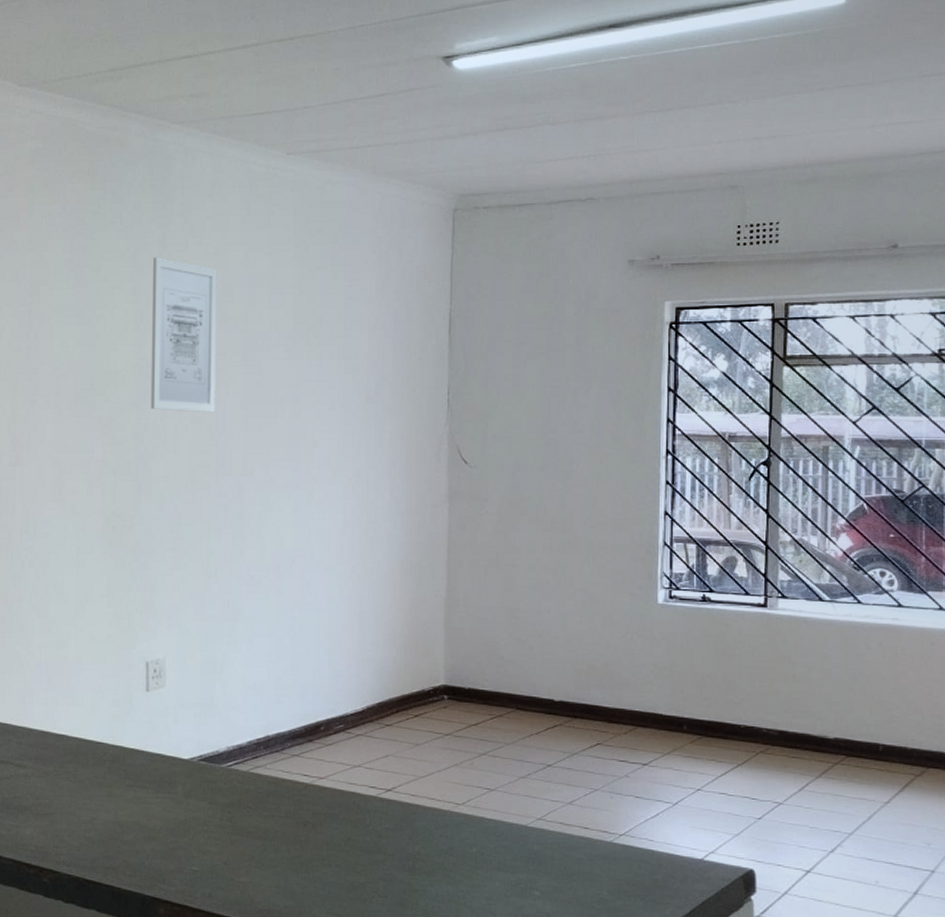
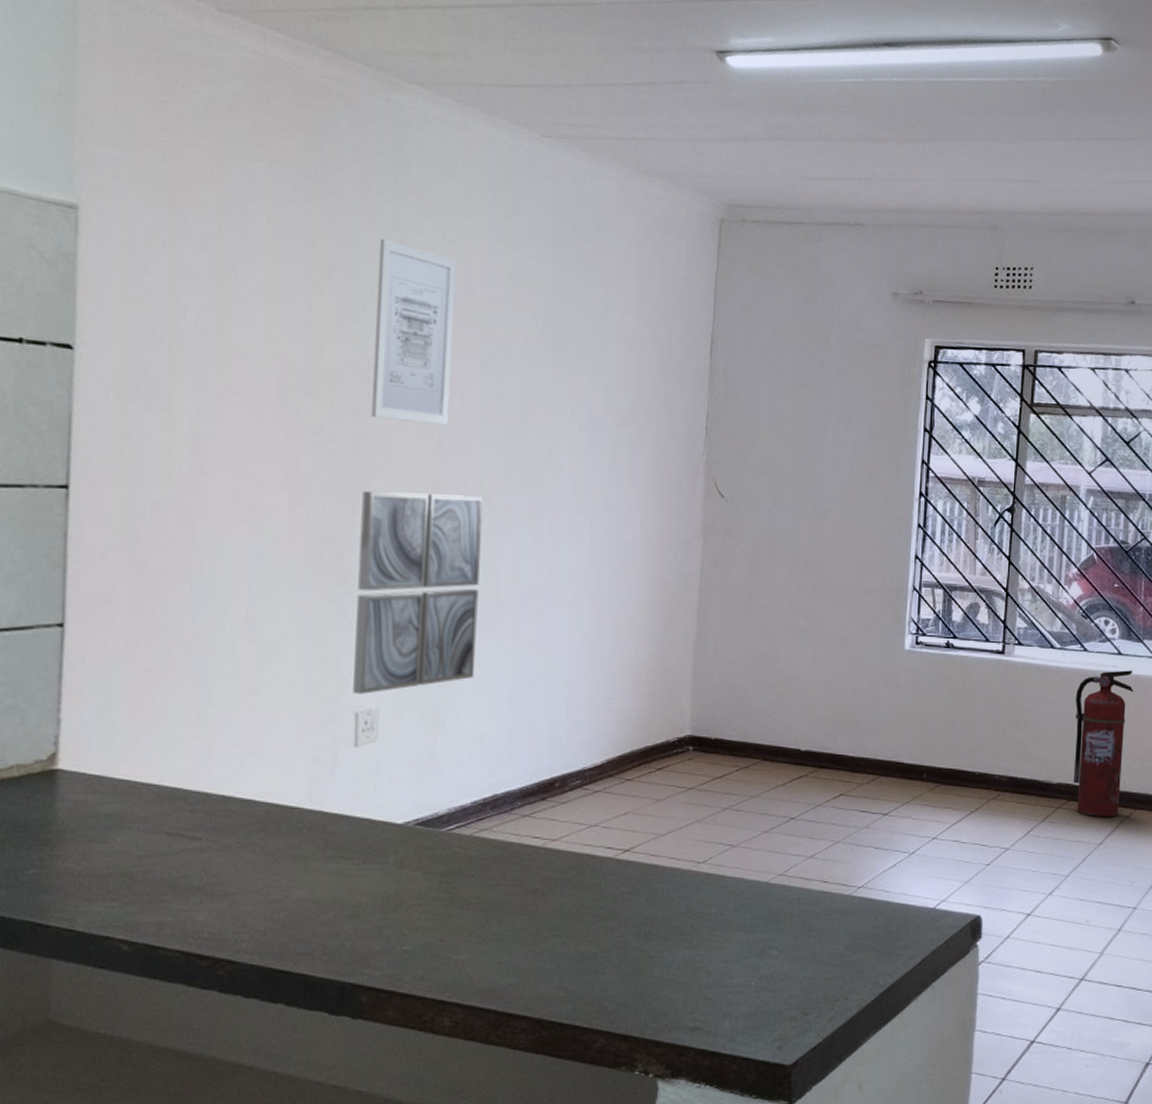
wall art: none [143,472,247,646] -> present [353,490,483,694]
fire extinguisher: none [850,623,919,776] -> present [1073,670,1134,818]

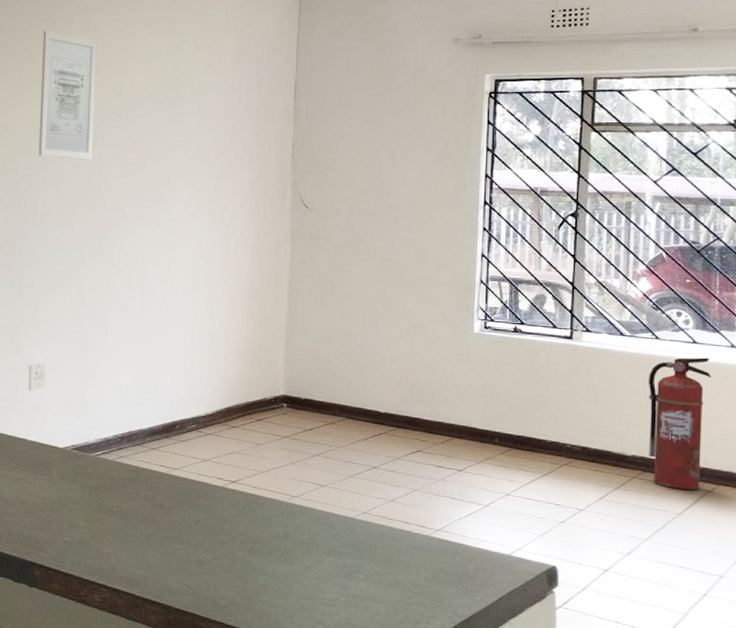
wall art: present [353,490,483,694] -> none [27,208,118,353]

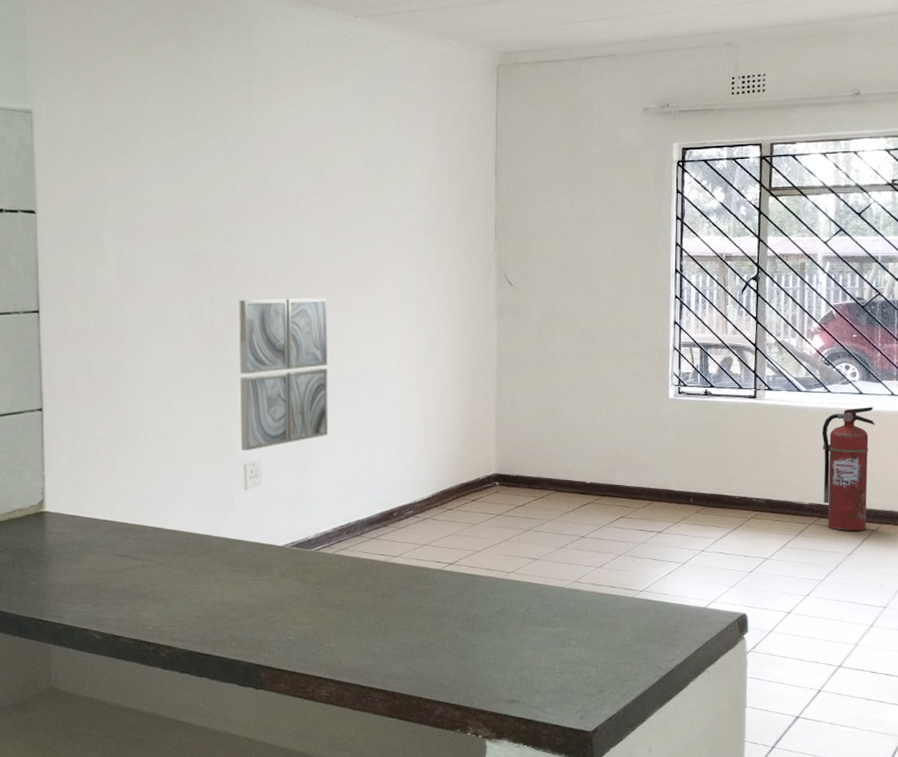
wall art: none [27,208,118,353] -> present [239,298,329,451]
wall art: present [38,31,97,160] -> none [239,110,298,247]

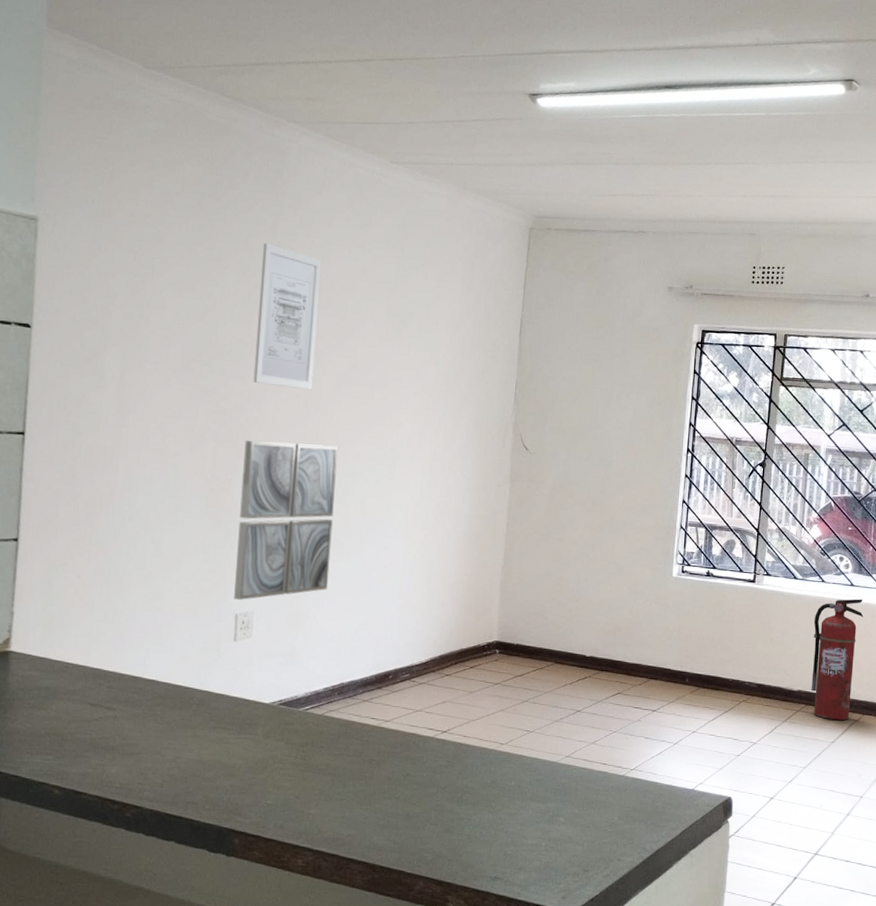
wall art: none [239,110,298,247] -> present [253,243,322,390]

